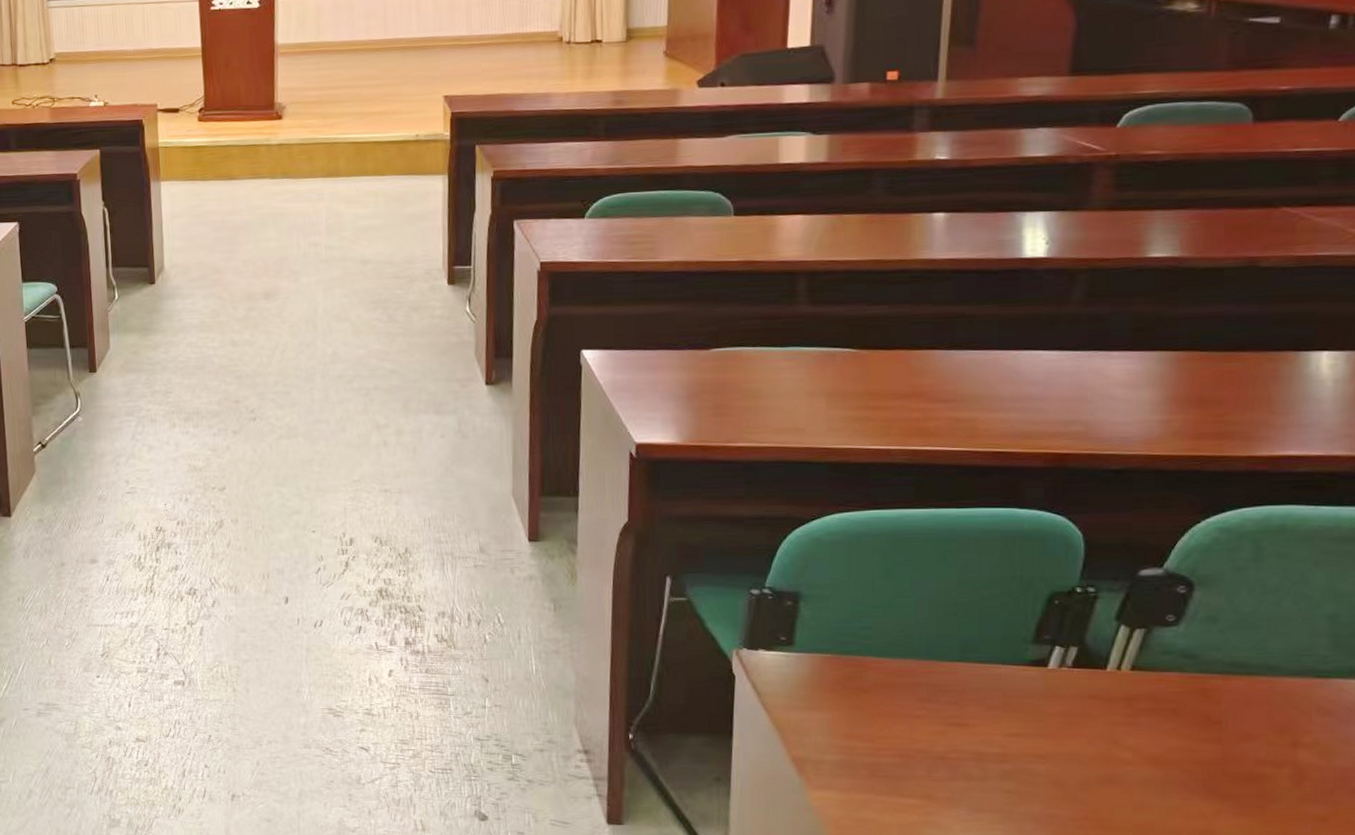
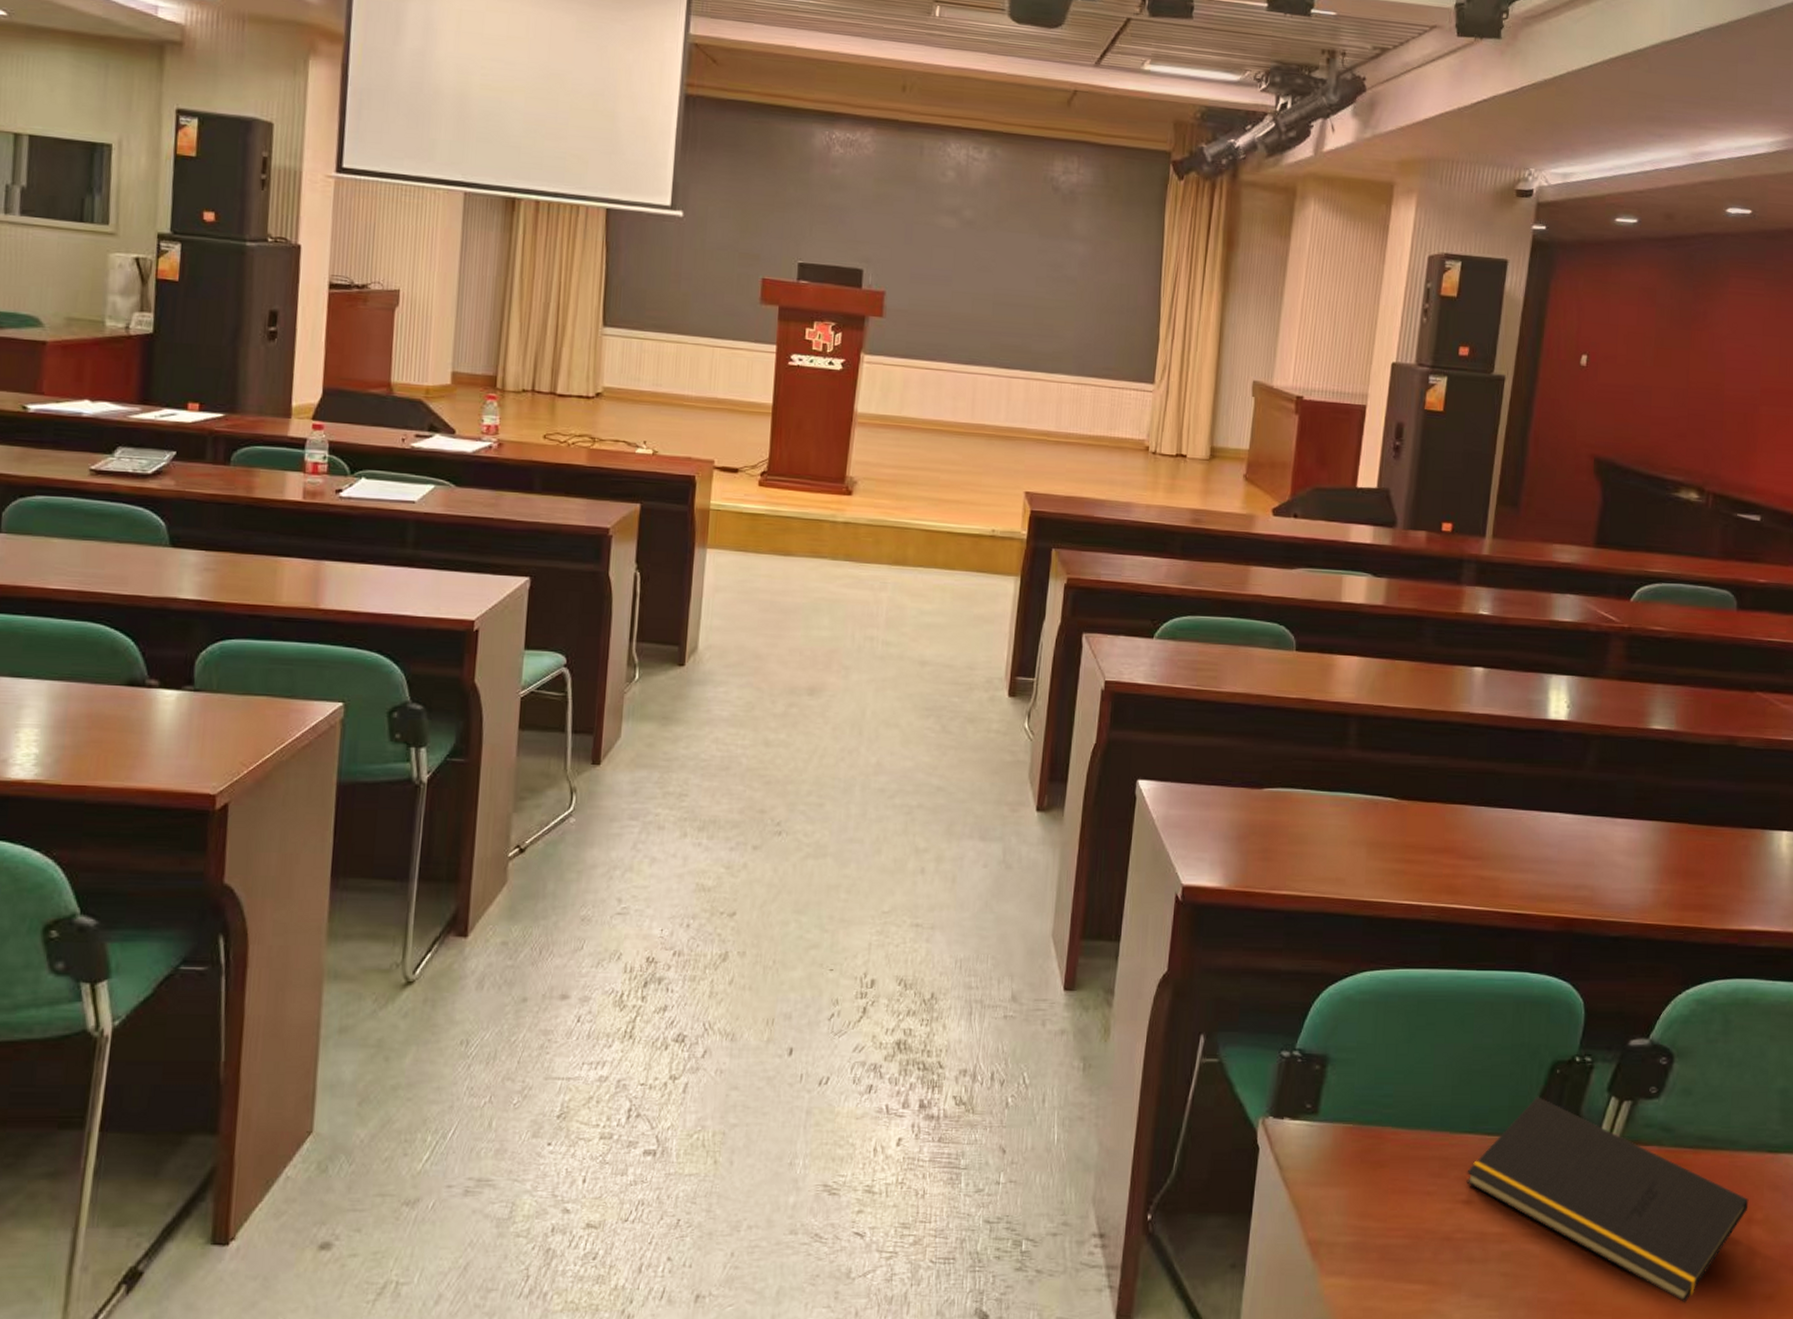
notepad: none [959,626,1293,822] -> present [1466,1097,1749,1303]

